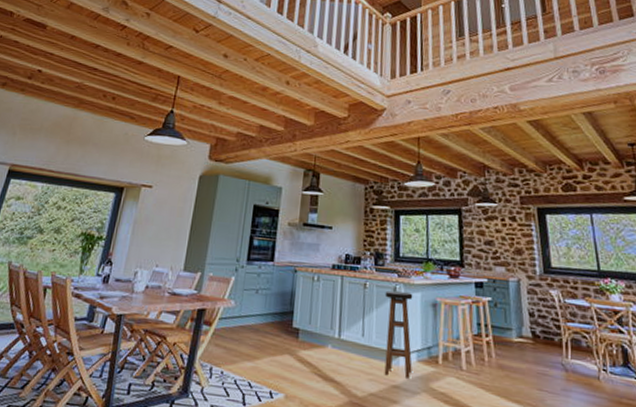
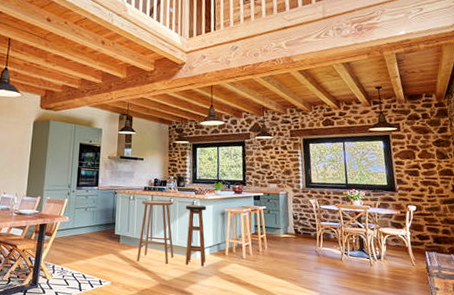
stool: none [320,282,370,374] -> present [137,200,174,265]

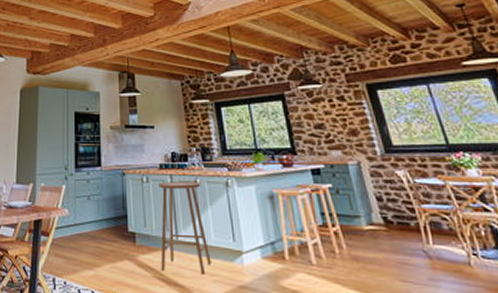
bar stool: present [185,205,207,266] -> none [217,186,258,277]

